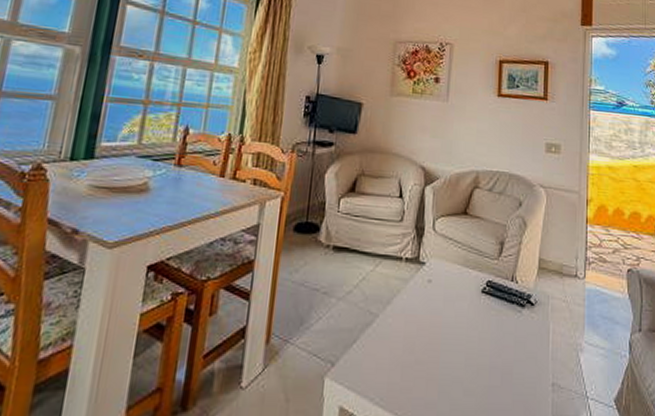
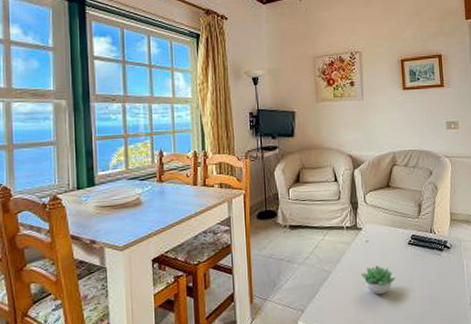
succulent plant: none [415,315,460,355] -> present [360,266,395,294]

